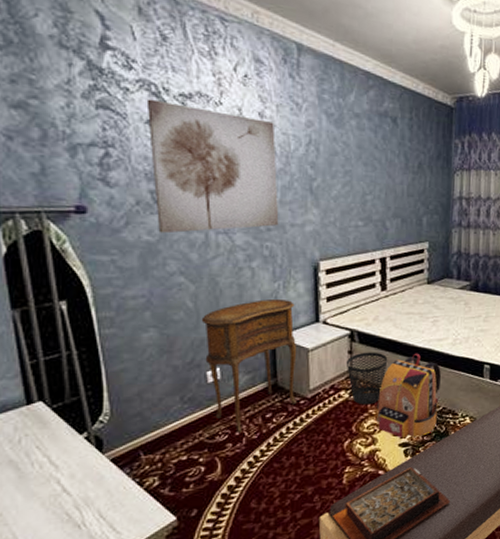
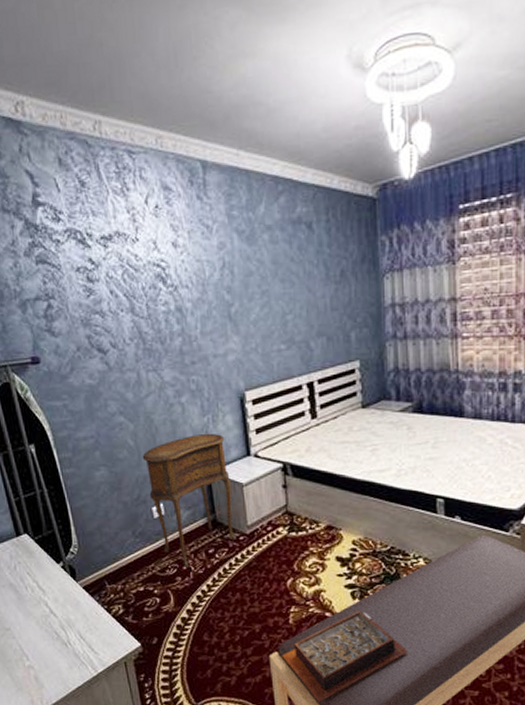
wall art: present [146,99,279,234] -> none [74,246,202,376]
wastebasket: present [345,352,388,405] -> none [281,485,325,542]
backpack: present [376,353,441,439] -> none [317,486,388,580]

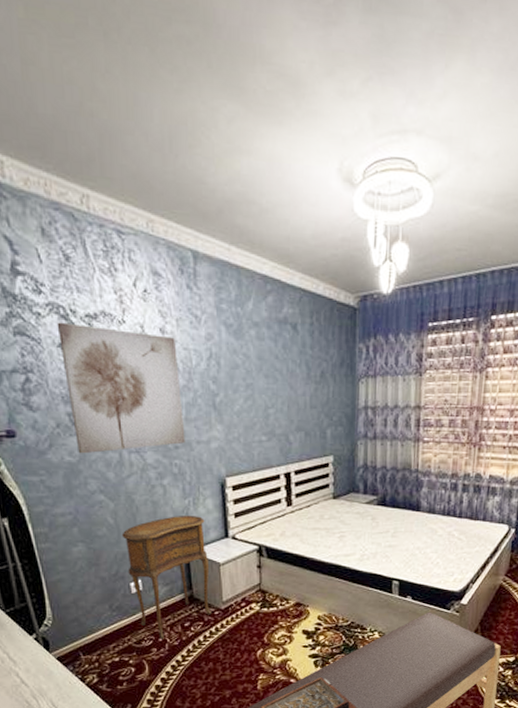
wall art: none [74,246,202,376] -> present [57,322,186,454]

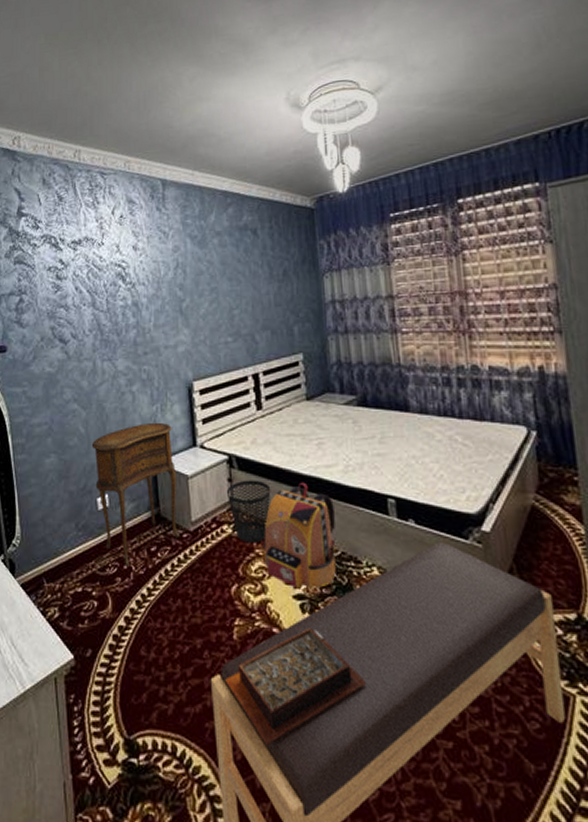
wall art: present [57,322,186,454] -> none [48,249,154,364]
wastebasket: none [255,566,296,617] -> present [226,480,271,543]
backpack: none [286,568,349,650] -> present [263,482,337,589]

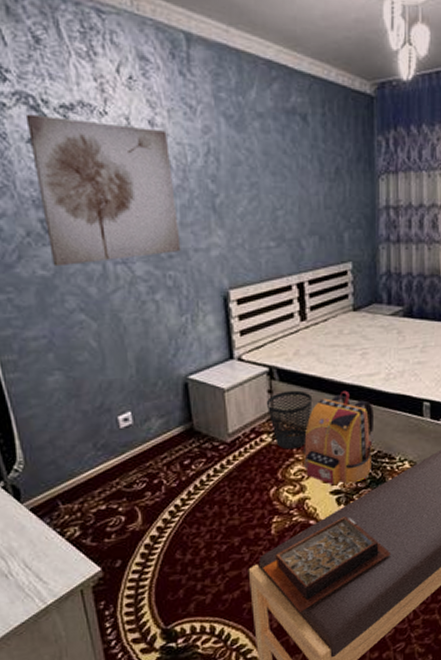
wall art: none [48,249,154,364] -> present [25,114,181,267]
side table: present [91,422,180,567] -> none [107,334,216,481]

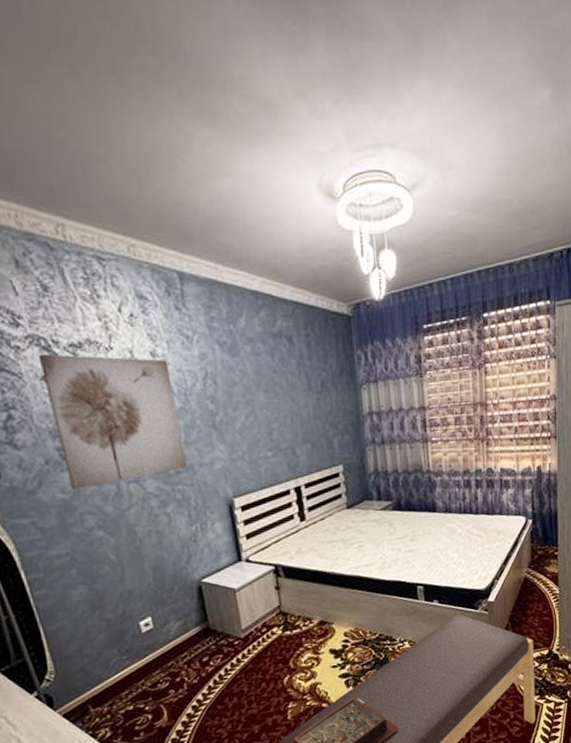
wastebasket: present [266,390,313,450] -> none [274,584,317,640]
backpack: present [302,390,375,486] -> none [311,581,376,670]

